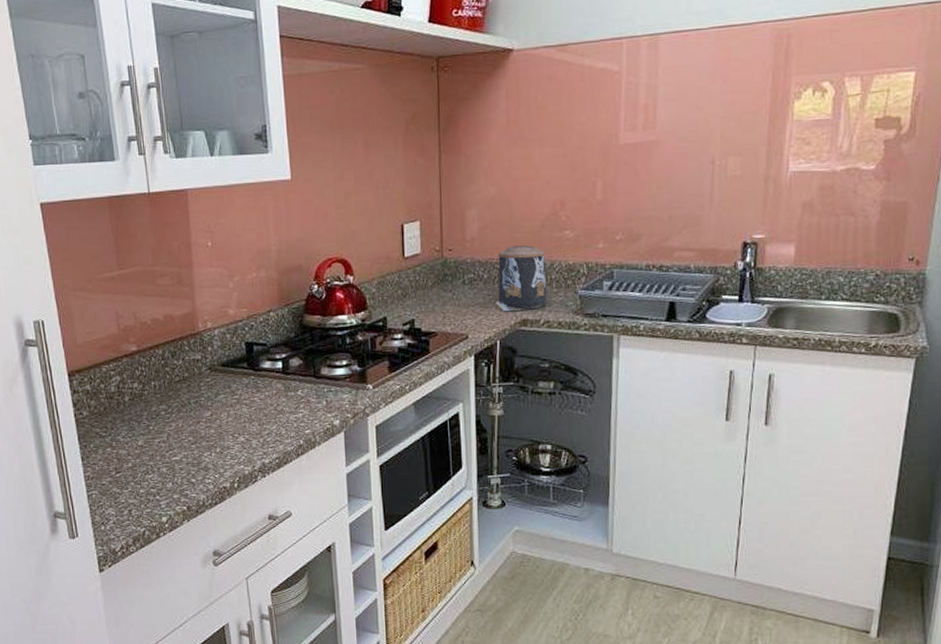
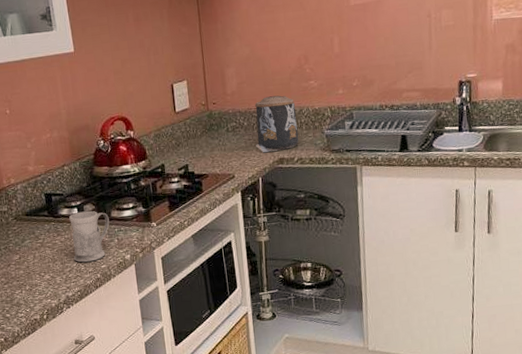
mug: none [272,365,318,426] -> present [69,211,110,263]

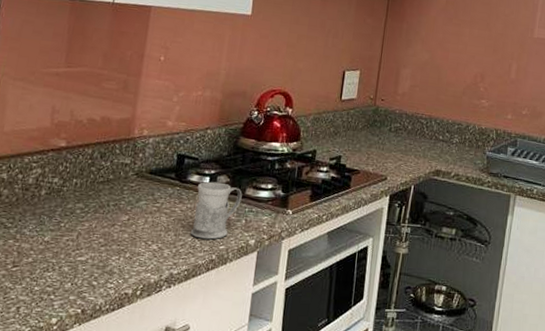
canister: present [255,95,299,153] -> none [415,105,463,163]

